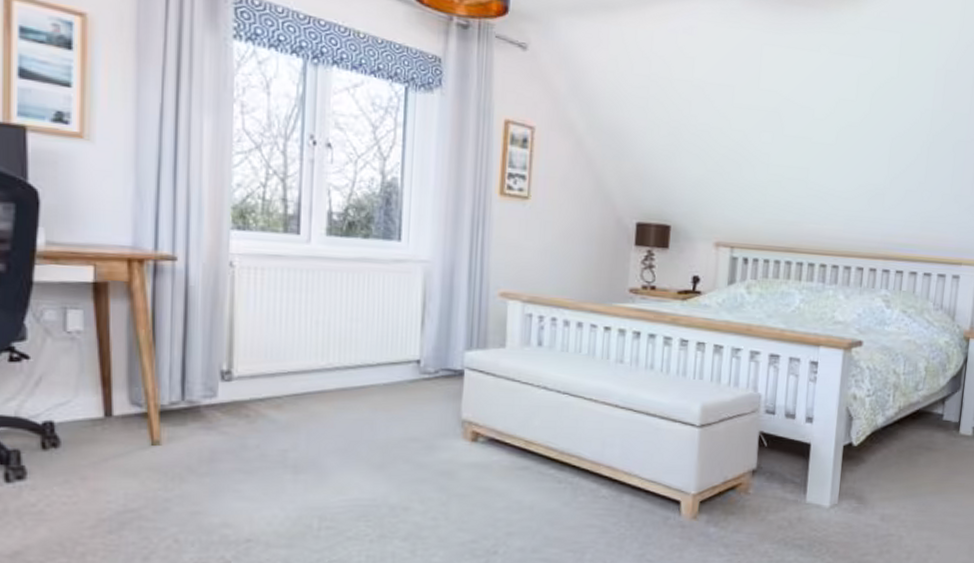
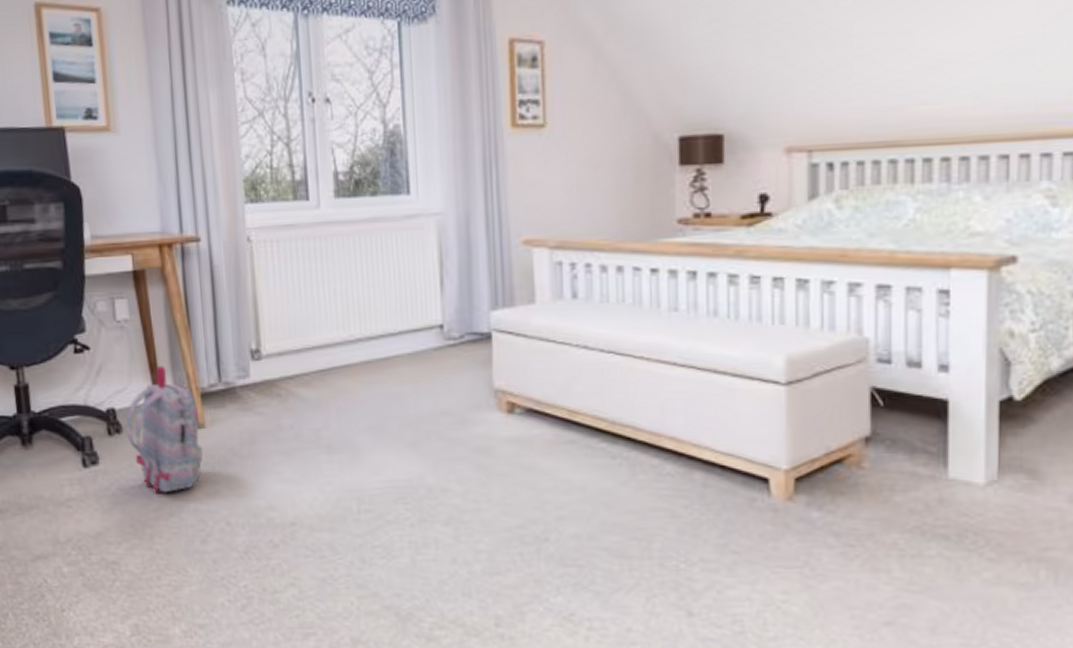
backpack: none [64,381,156,510] -> present [125,366,203,493]

